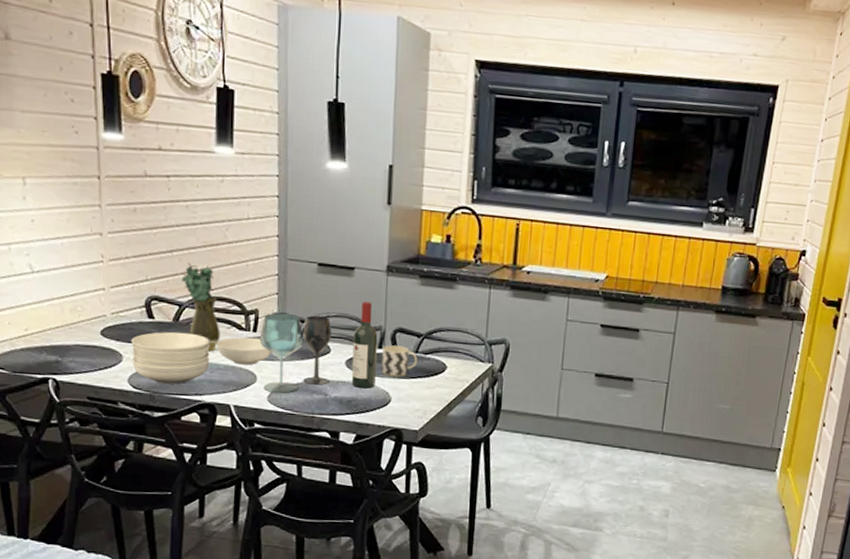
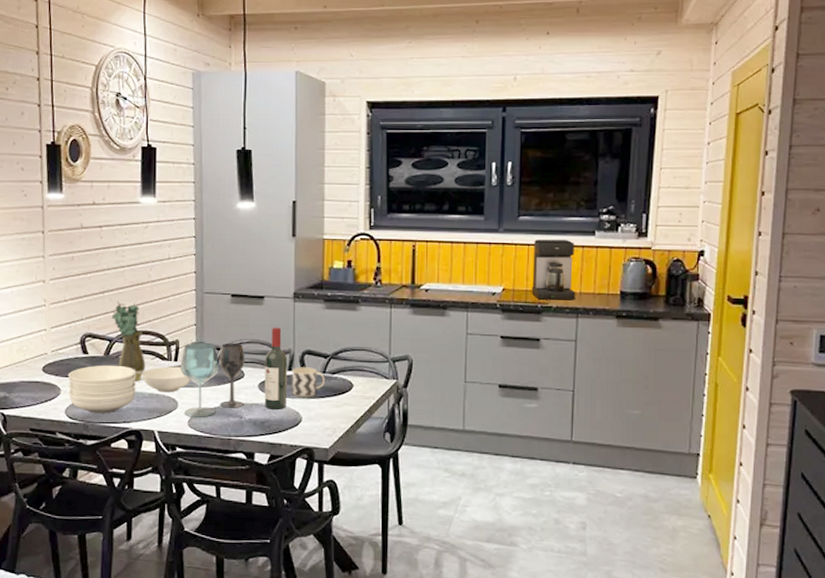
coffee maker: none [634,227,682,292] -> present [531,240,575,300]

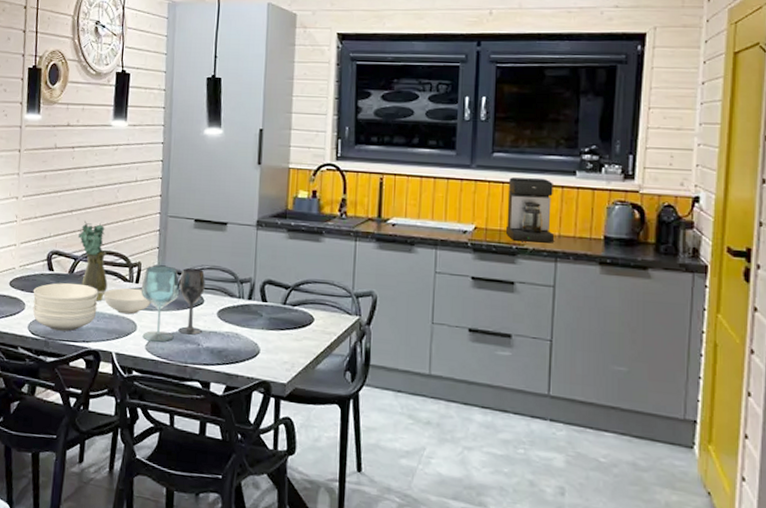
wine bottle: present [264,327,287,410] -> none [222,254,248,339]
cup: present [292,367,325,398] -> none [251,296,285,329]

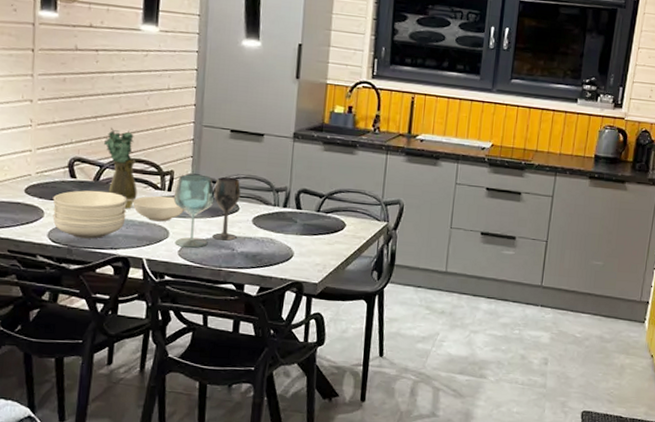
coffee maker: present [505,177,554,243] -> none [517,102,559,160]

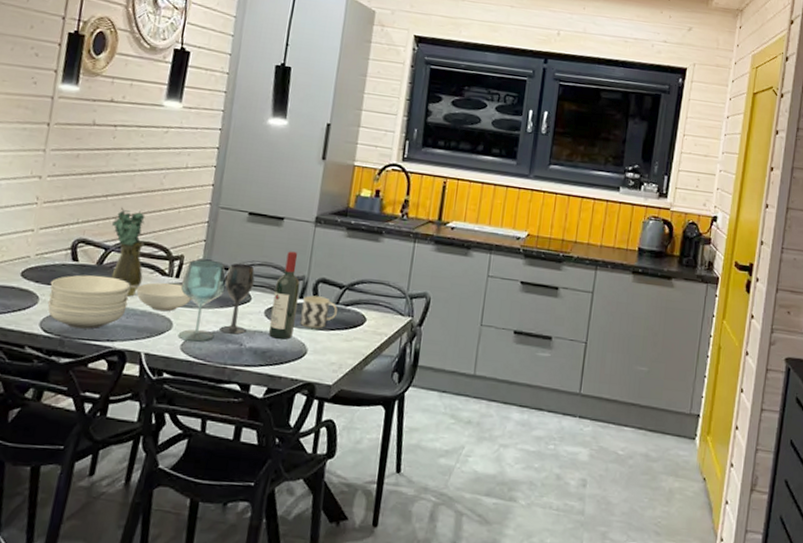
wine bottle: none [257,165,283,244] -> present [268,251,300,340]
cup: none [285,204,319,234] -> present [300,295,338,329]

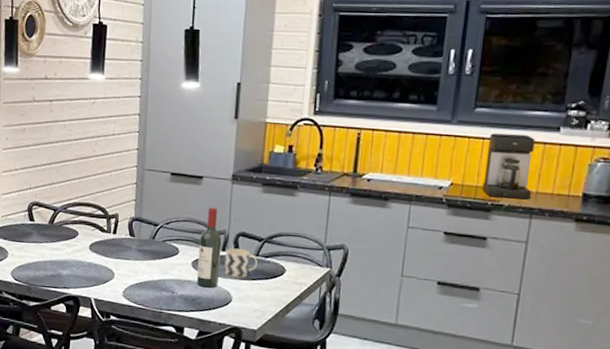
bowl: present [47,275,130,329] -> none [15,232,77,278]
vase: present [111,207,145,297] -> none [57,173,86,251]
bowl: present [136,282,191,312] -> none [82,238,128,264]
wine glass: present [178,260,226,342] -> none [118,217,156,290]
wine glass: present [219,263,255,335] -> none [154,219,181,284]
coffee maker: none [554,189,600,252] -> present [481,133,535,200]

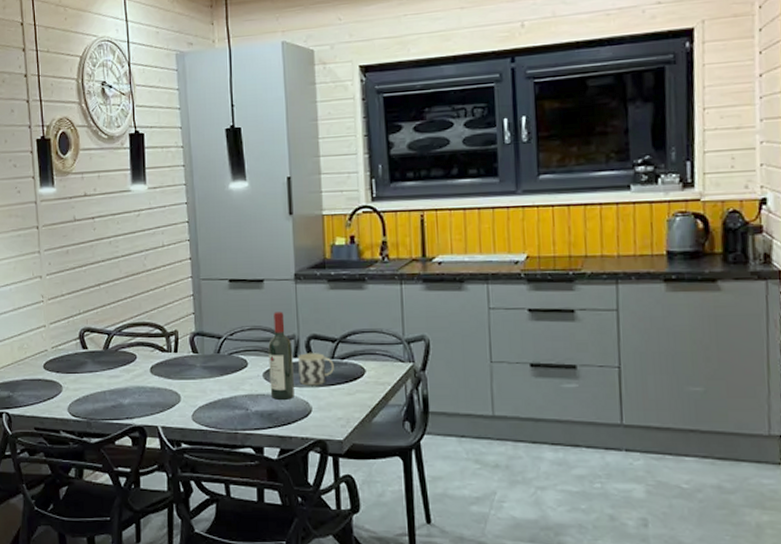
coffee maker: present [481,133,535,200] -> none [558,197,612,266]

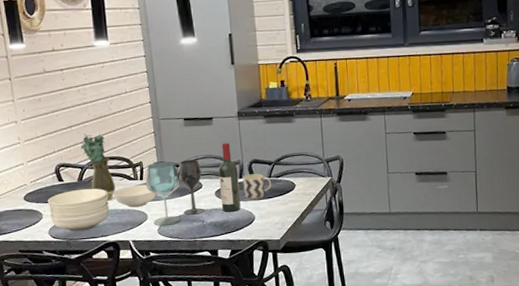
bowl: none [69,359,137,410] -> present [47,188,110,232]
vase: none [108,293,145,376] -> present [80,133,116,201]
bowl: none [142,358,192,386] -> present [113,184,156,208]
wine glass: none [180,332,222,411] -> present [145,162,181,226]
wine glass: none [220,330,249,400] -> present [178,159,204,215]

